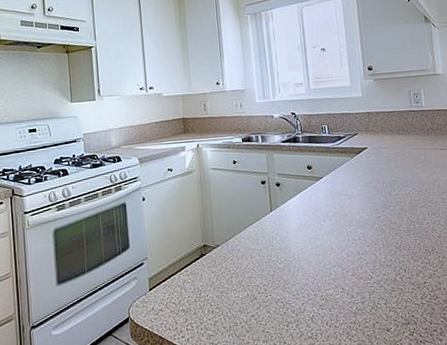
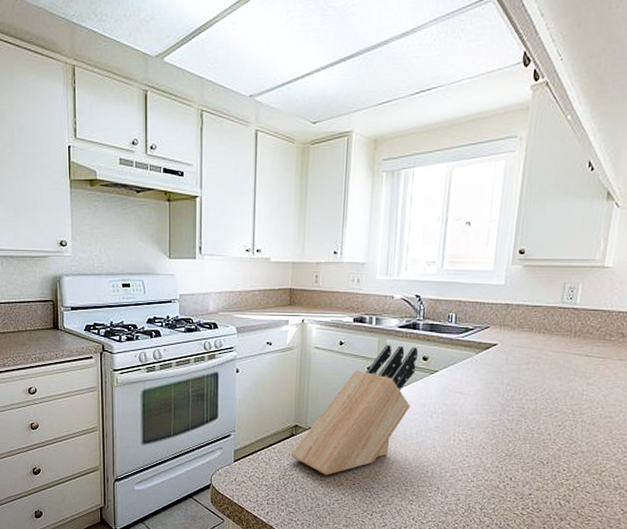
knife block: none [202,158,304,291] -> present [290,344,419,475]

